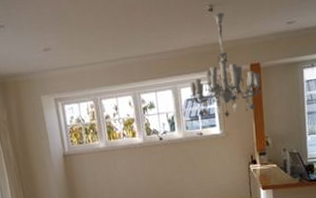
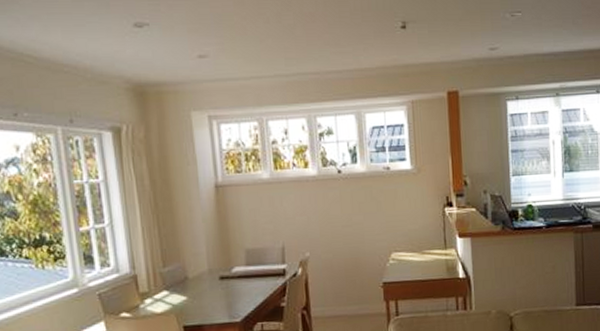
chandelier: present [189,12,262,118] -> none [375,31,460,152]

